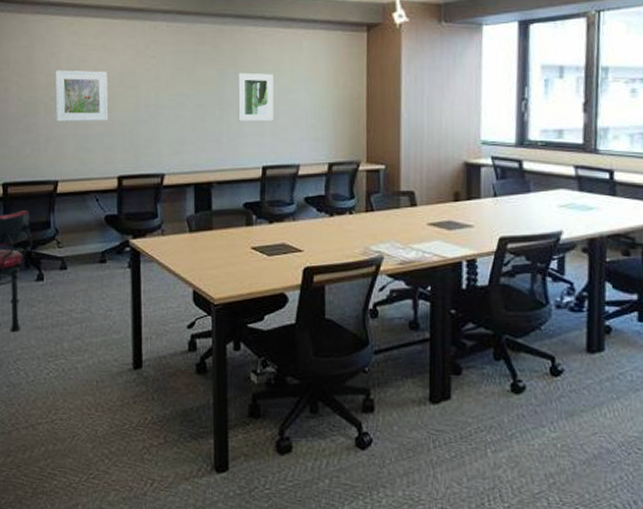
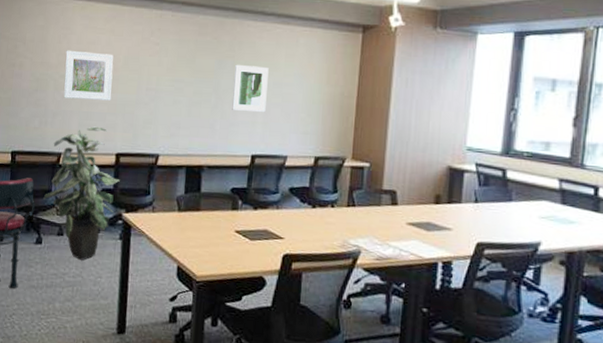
indoor plant: none [41,149,124,294] -> present [43,126,120,261]

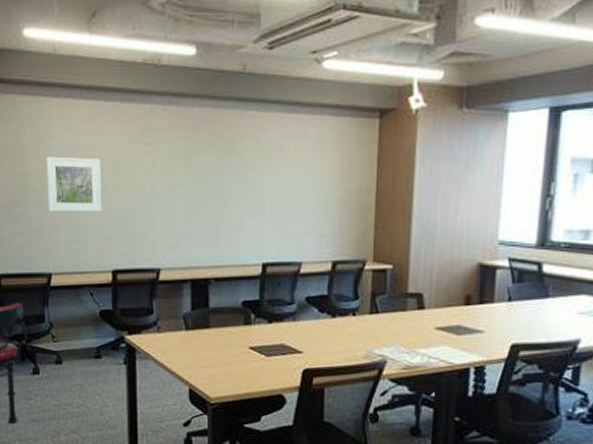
indoor plant: present [43,126,120,261] -> none [36,241,119,389]
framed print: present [232,64,269,113] -> none [237,162,276,216]

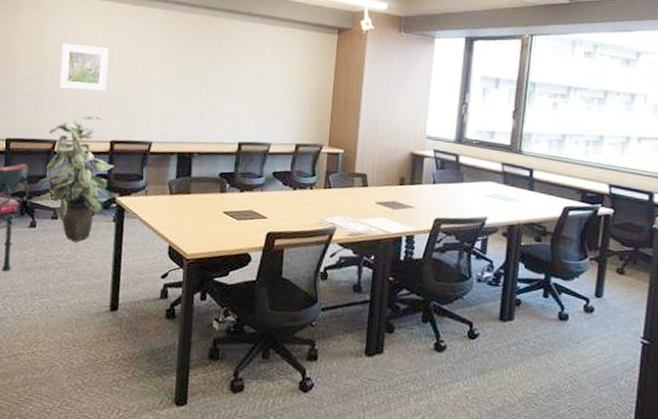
indoor plant: none [36,241,119,389] -> present [37,115,114,242]

